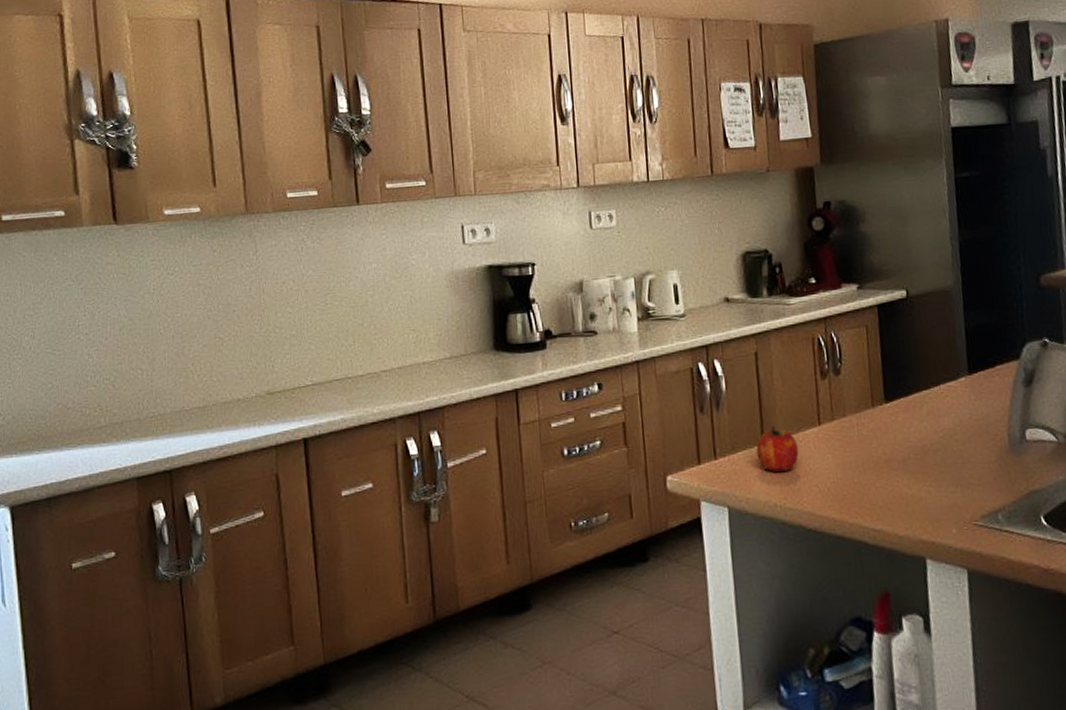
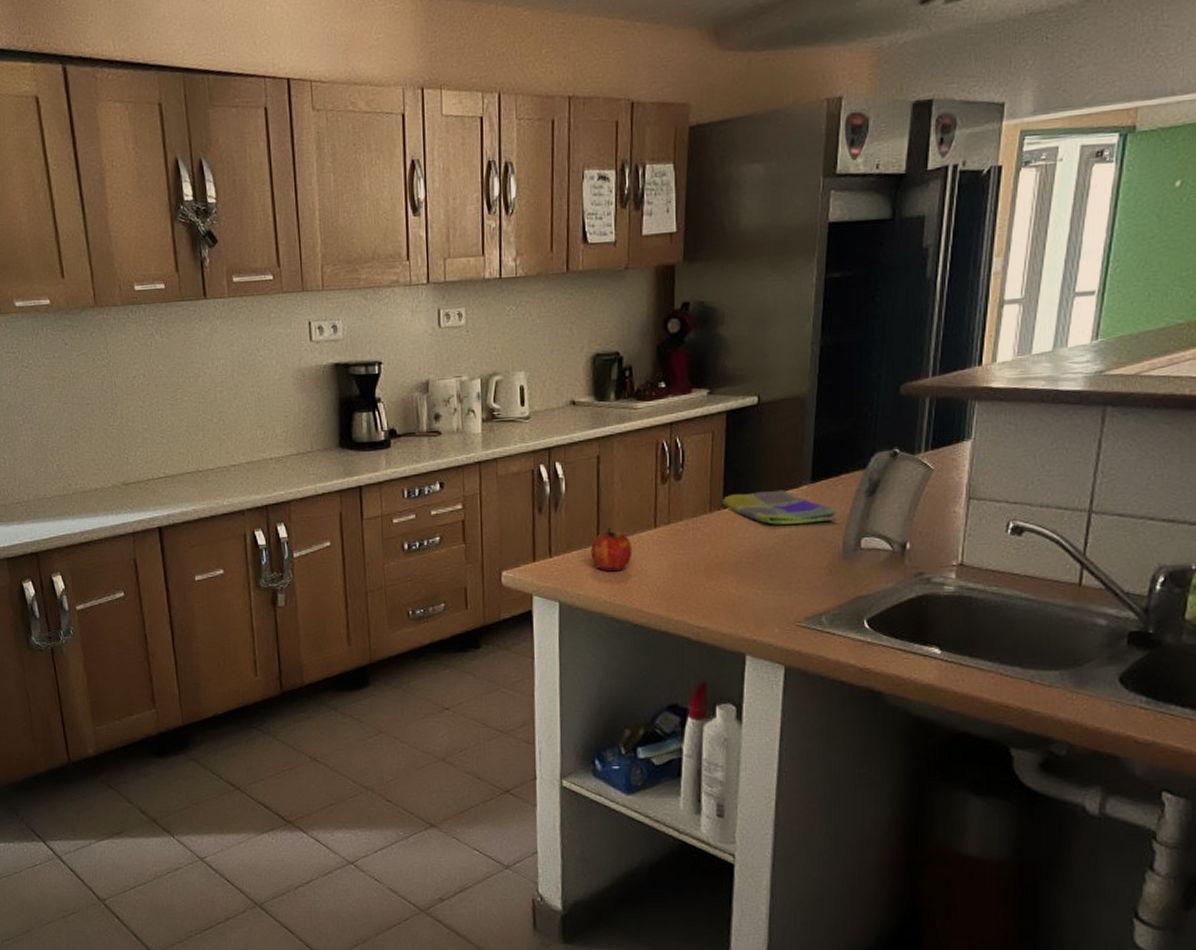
dish towel: none [883,382,999,419] -> present [721,490,837,525]

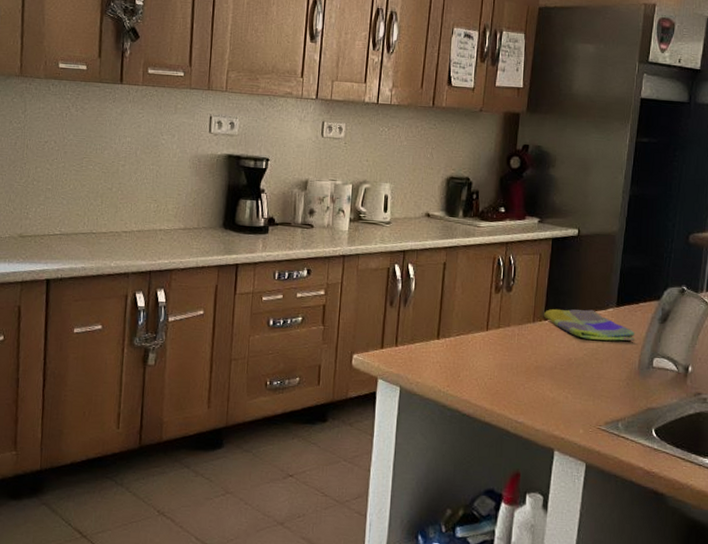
fruit: present [590,528,633,572] -> none [431,326,467,365]

